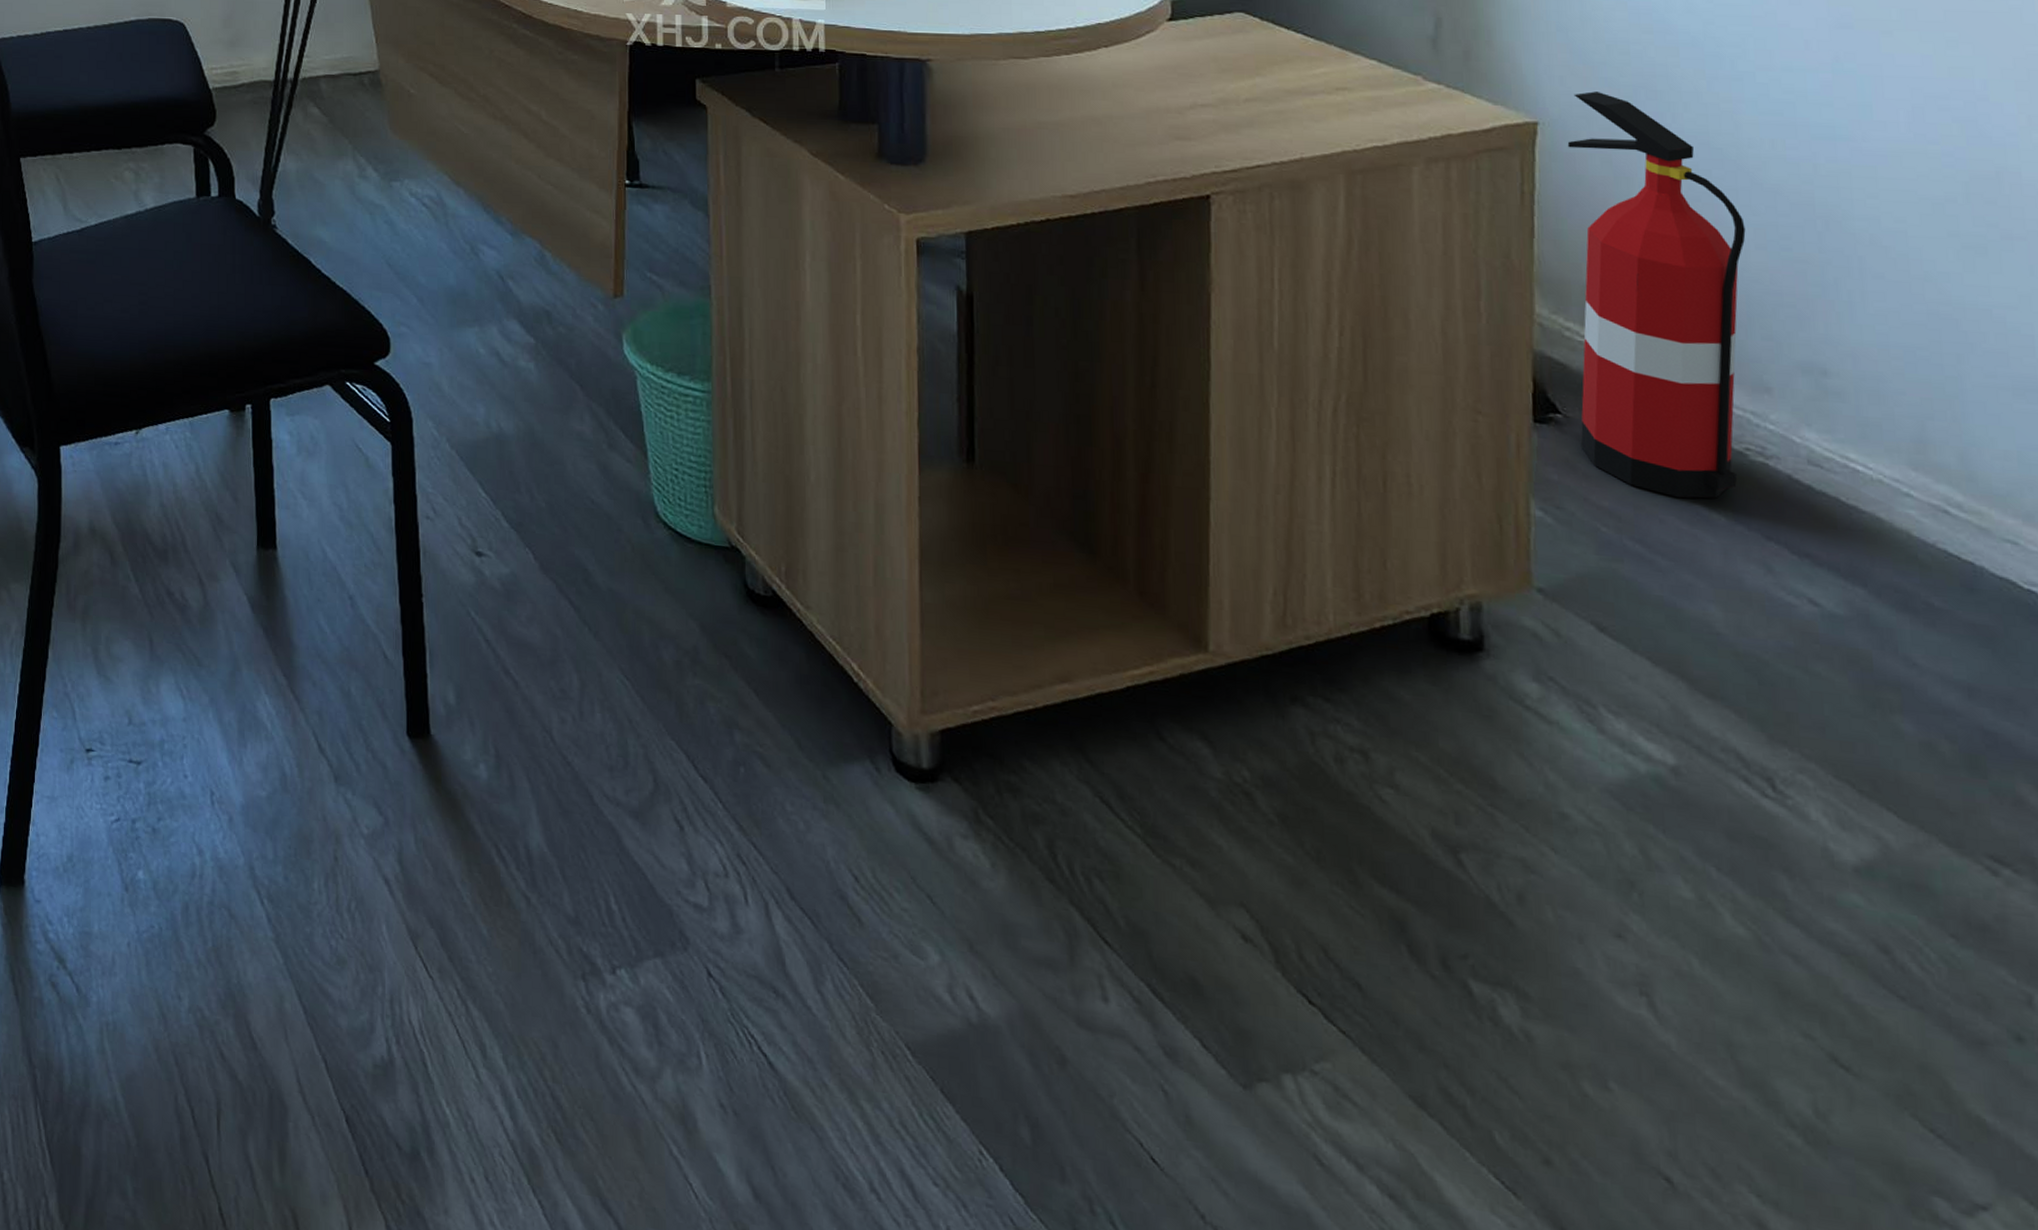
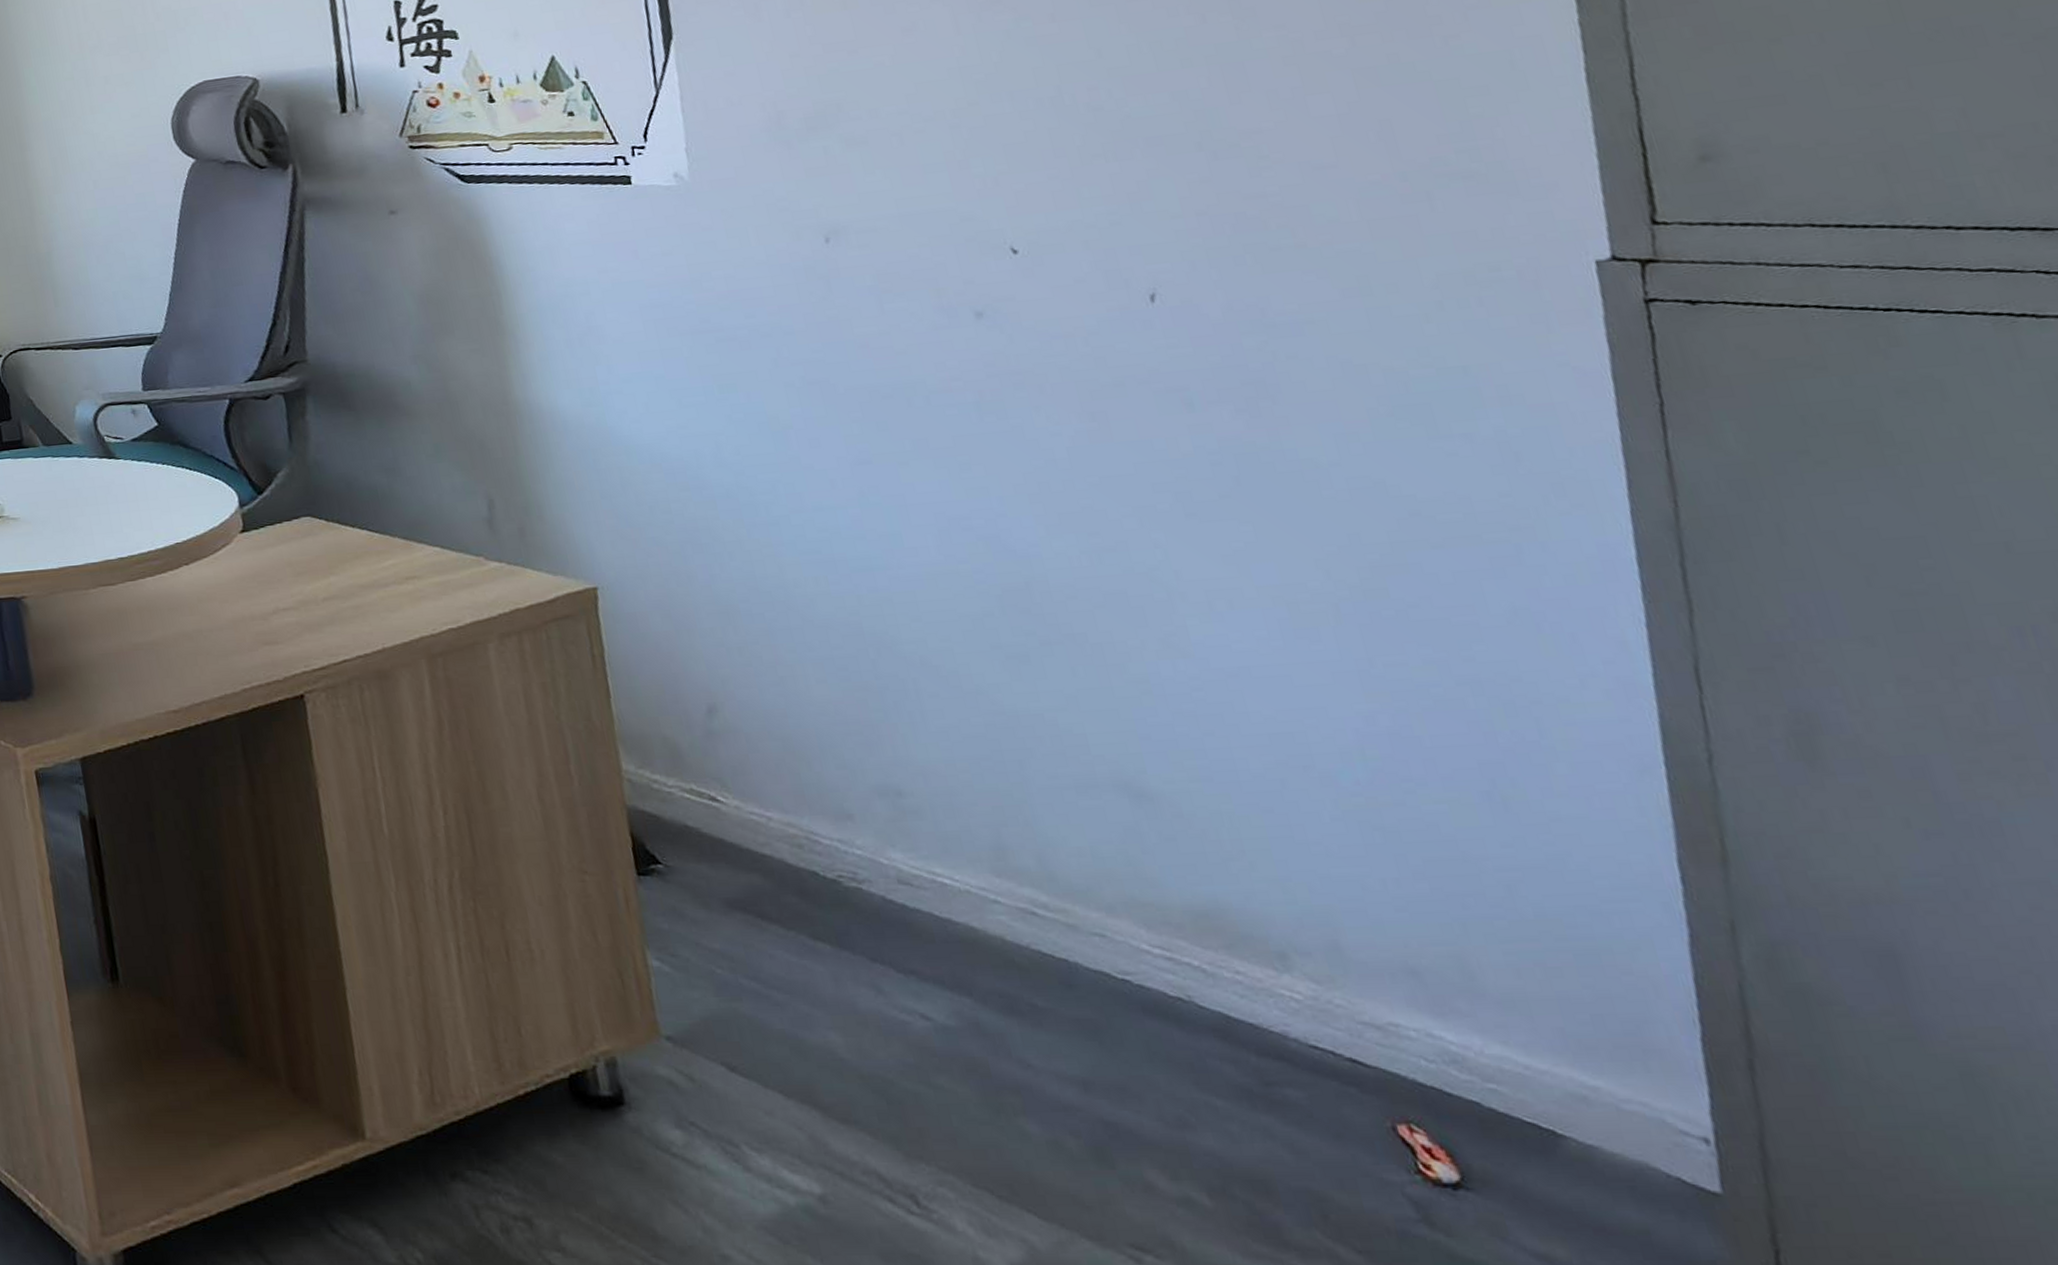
fire extinguisher: present [1567,91,1746,499] -> none [626,551,836,932]

